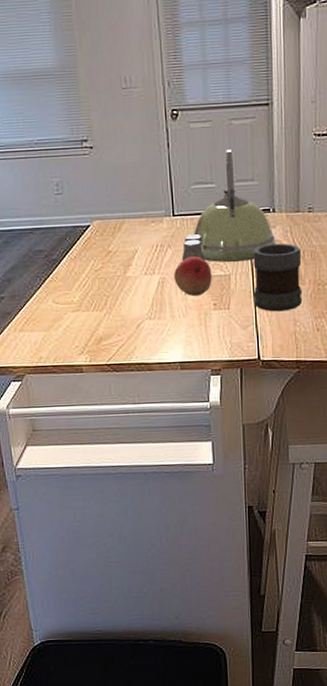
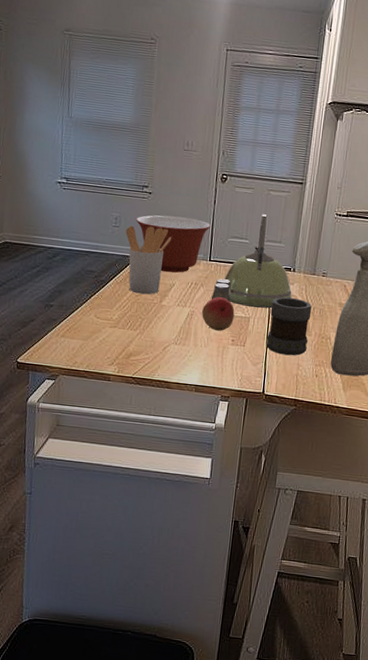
utensil holder: none [71,186,125,268] -> present [125,225,172,295]
mixing bowl: none [79,169,168,238] -> present [135,215,211,273]

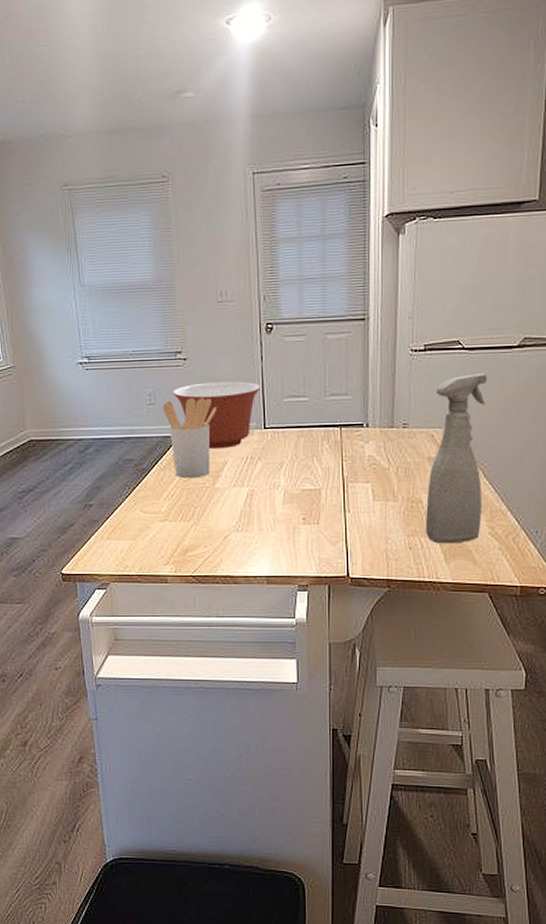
fruit: present [202,297,235,331] -> none [263,470,302,509]
salt and pepper shaker: present [211,278,232,303] -> none [271,448,296,475]
kettle: present [224,214,292,309] -> none [285,363,368,476]
mug: present [266,297,312,356] -> none [344,458,395,529]

